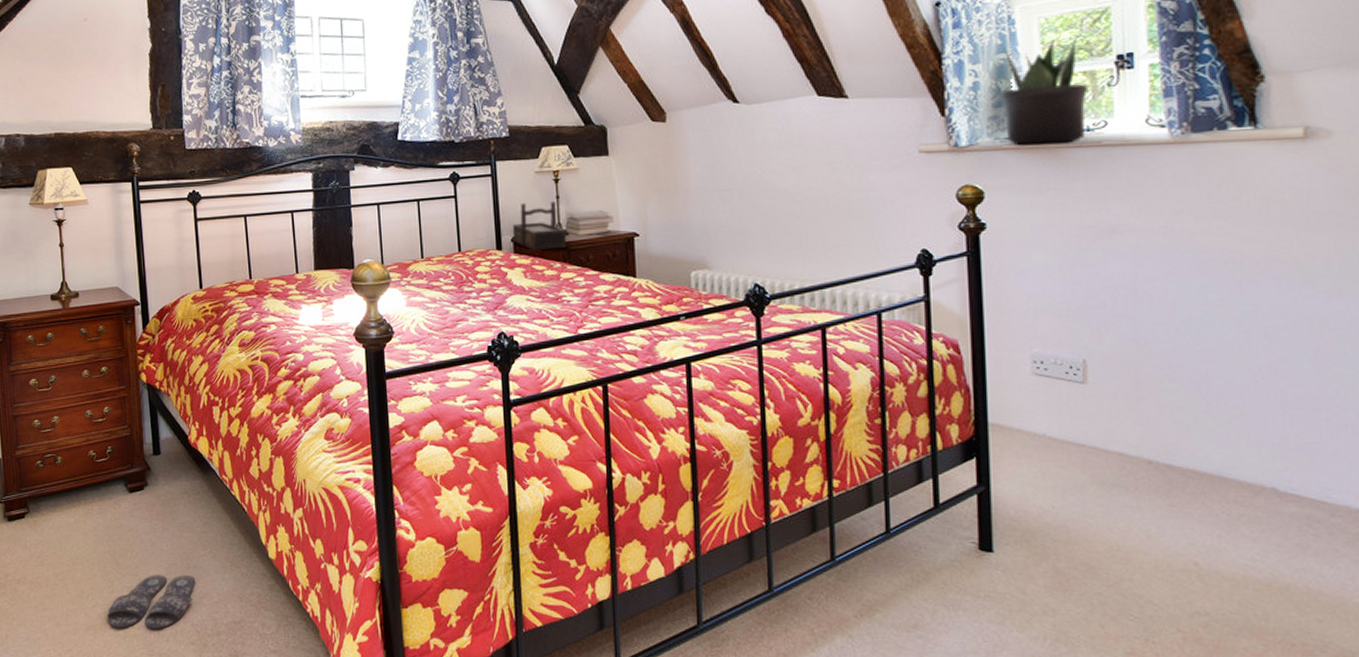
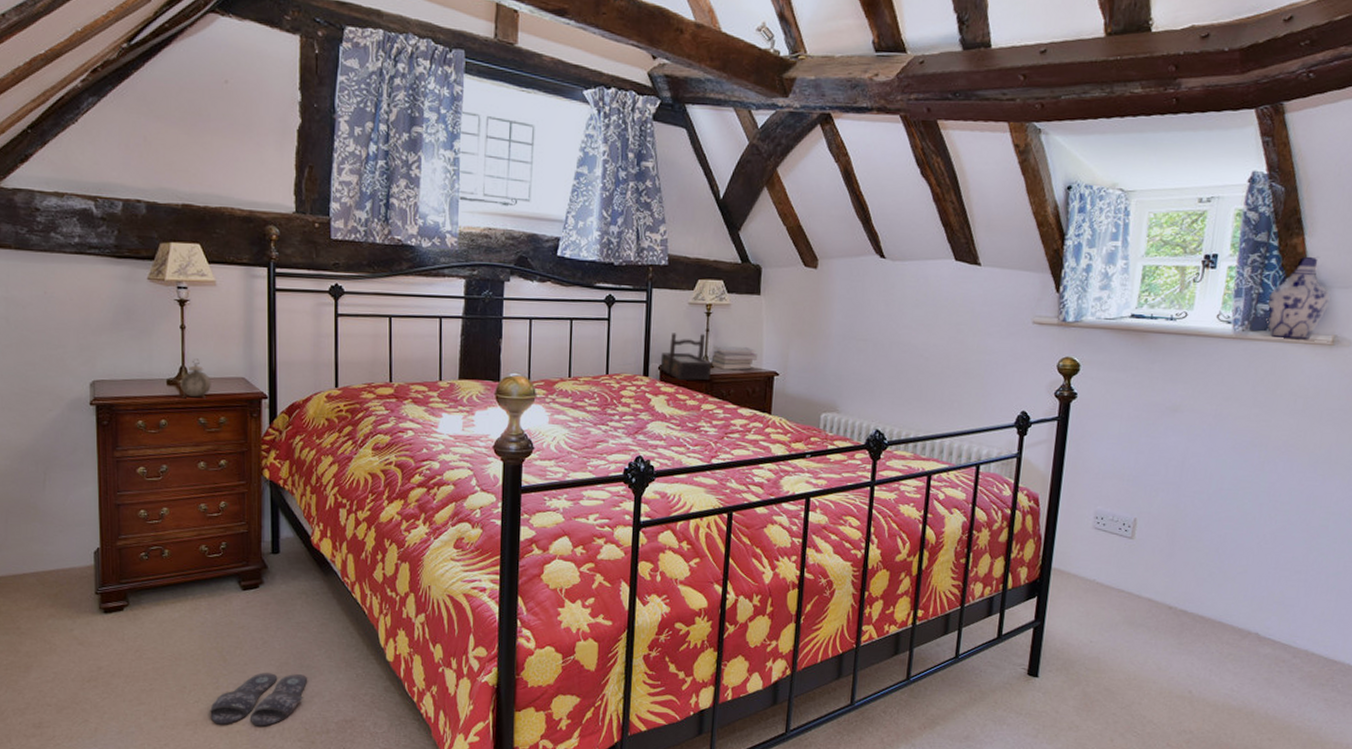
alarm clock: none [62,273,89,312] -> present [181,358,211,400]
planter: present [1001,39,1089,146] -> none [1106,234,1179,329]
vase: none [1208,42,1290,138] -> present [1266,257,1330,340]

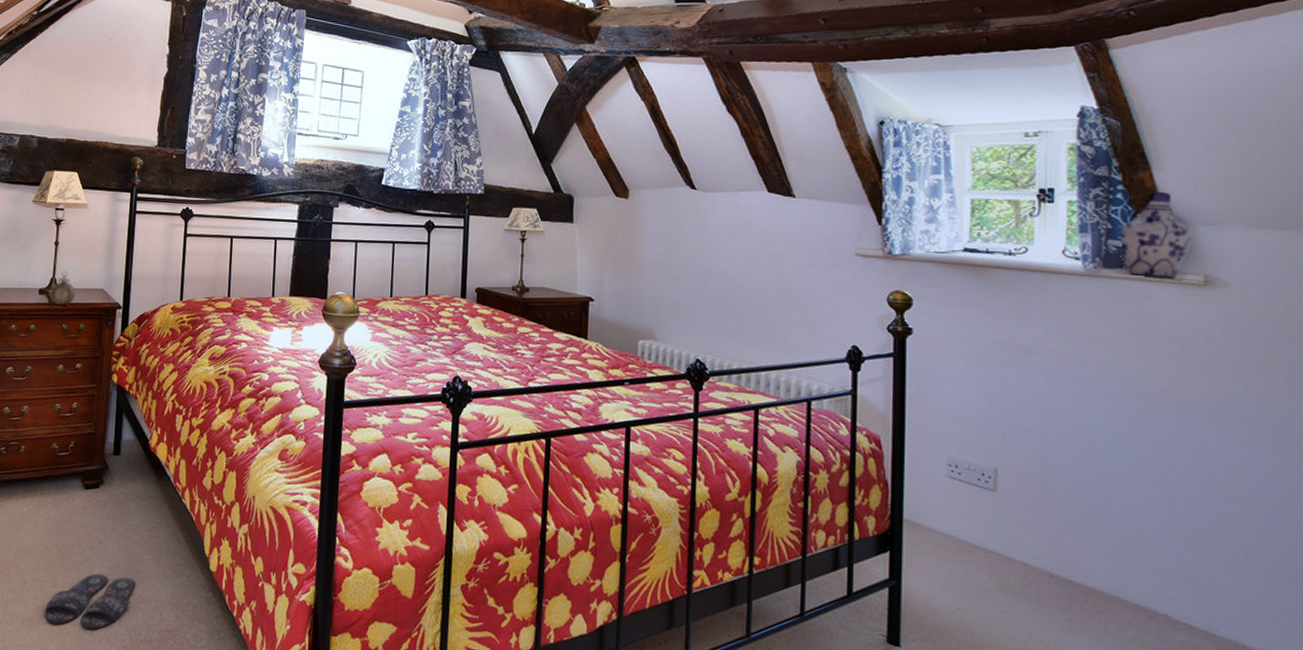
decorative box: present [660,332,712,381] -> none [477,257,528,304]
books: present [711,346,757,370] -> none [526,270,572,295]

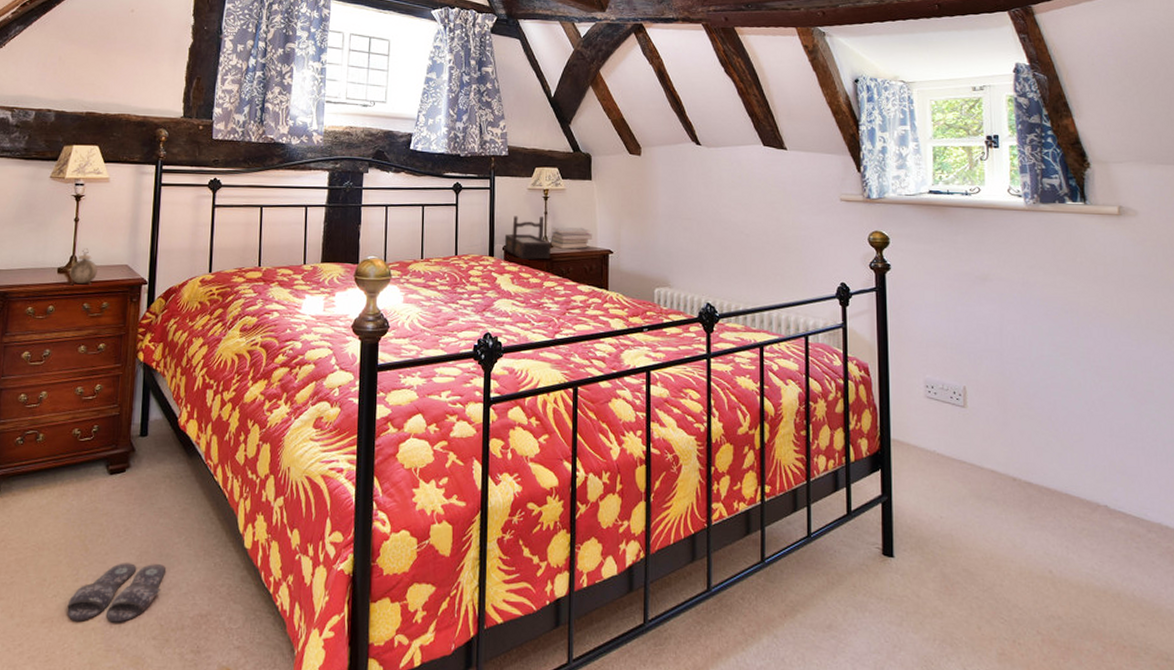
decorative box: none [477,257,528,304] -> present [504,216,552,260]
books: none [526,270,572,295] -> present [550,227,592,249]
vase: present [1119,192,1193,279] -> none [1051,136,1108,211]

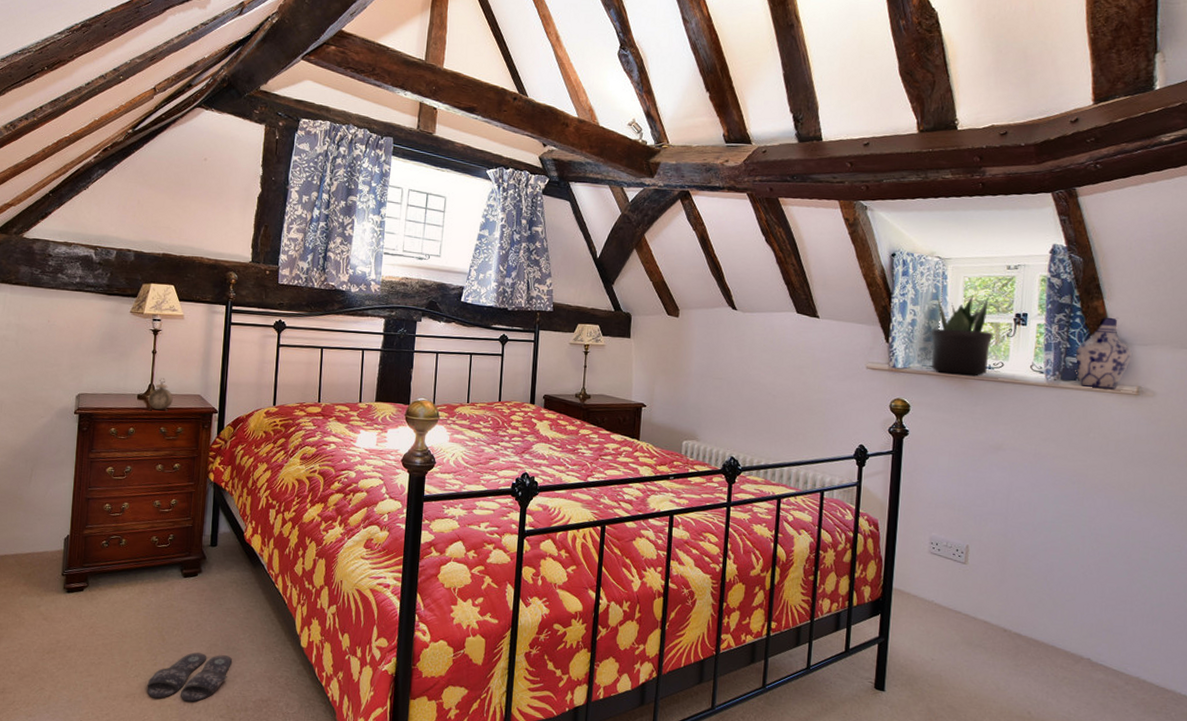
decorative box: present [504,216,552,260] -> none [544,368,589,409]
books: present [550,227,592,249] -> none [588,380,627,401]
planter: none [902,118,967,204] -> present [930,295,994,377]
vase: none [1051,136,1108,211] -> present [1075,318,1132,390]

